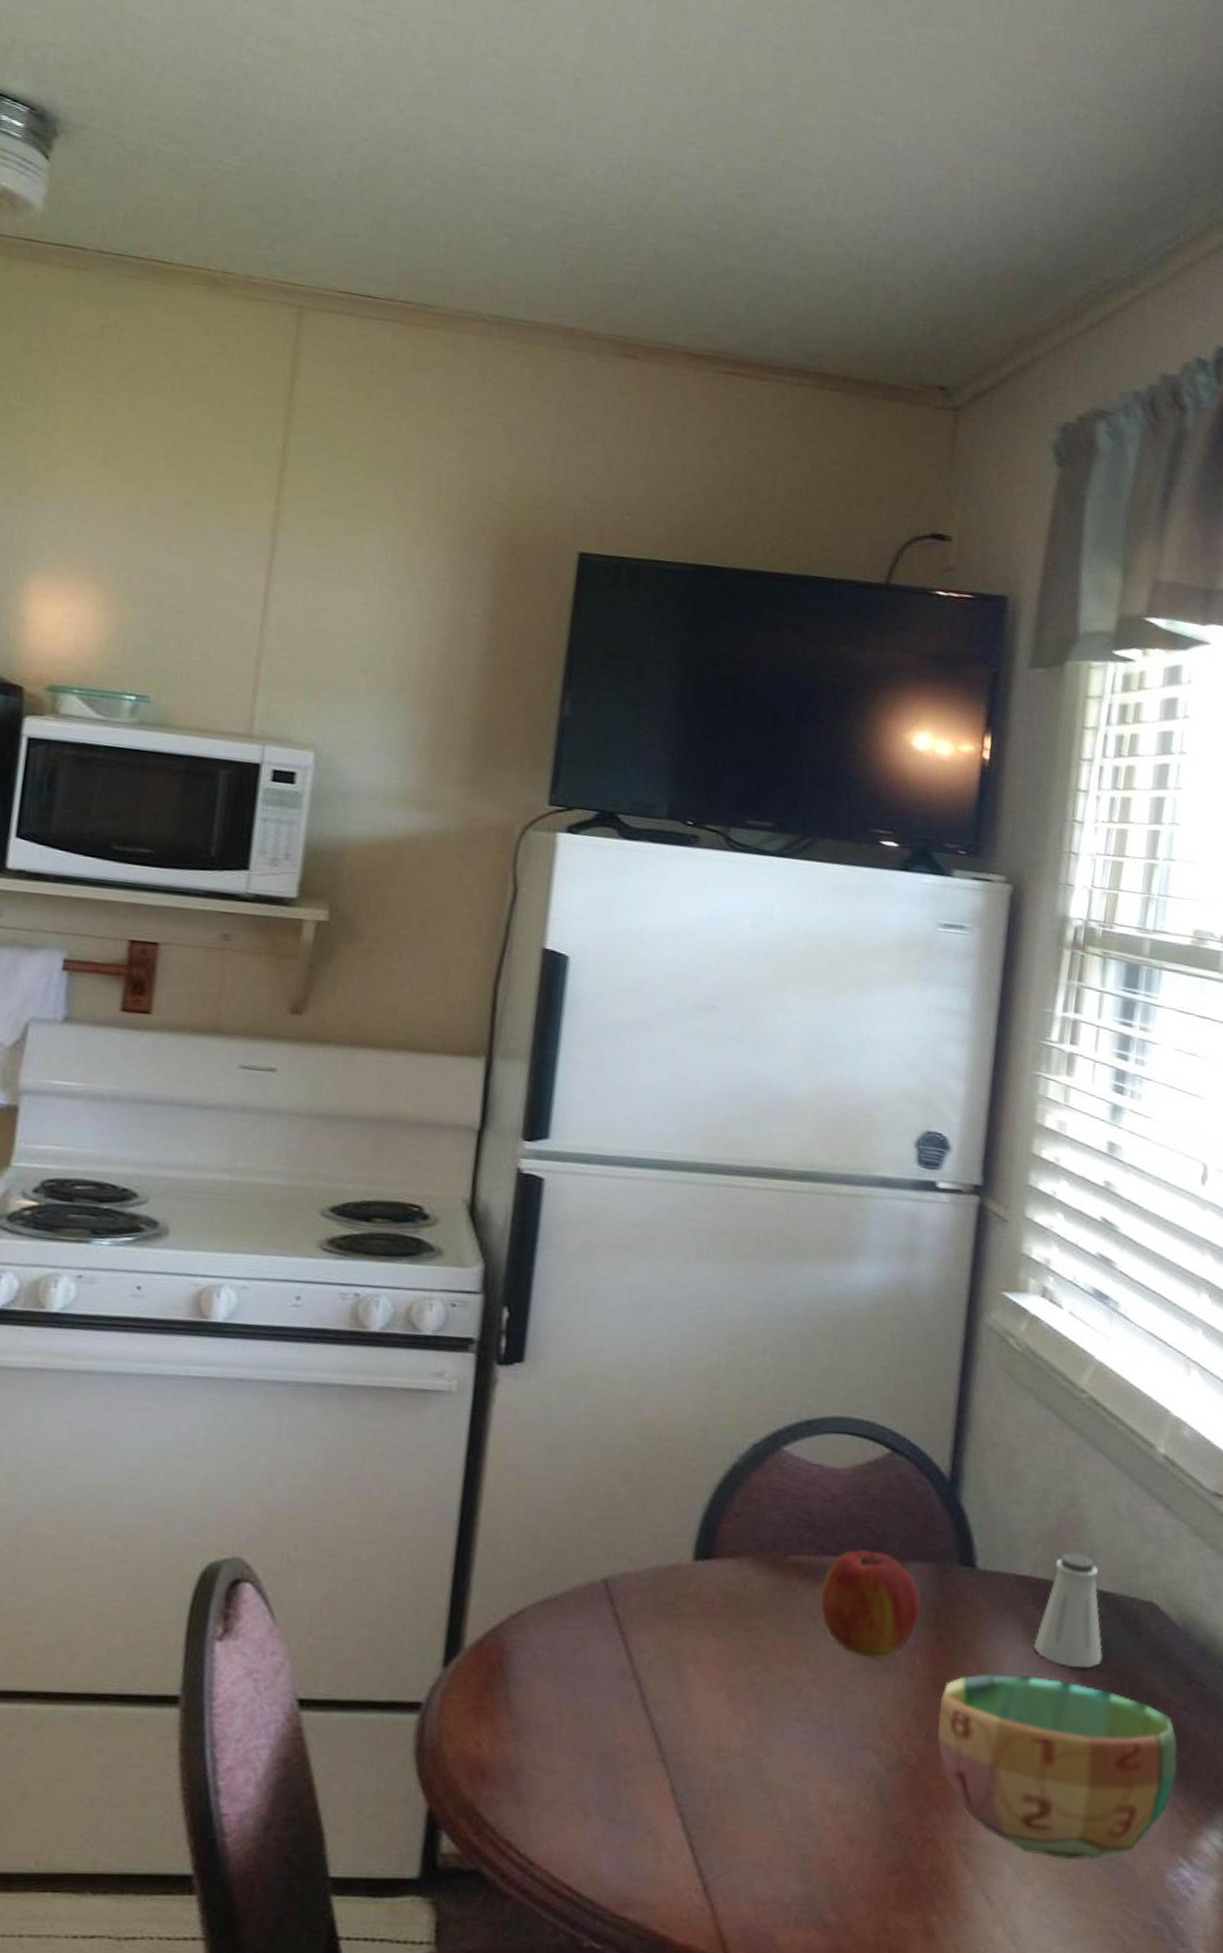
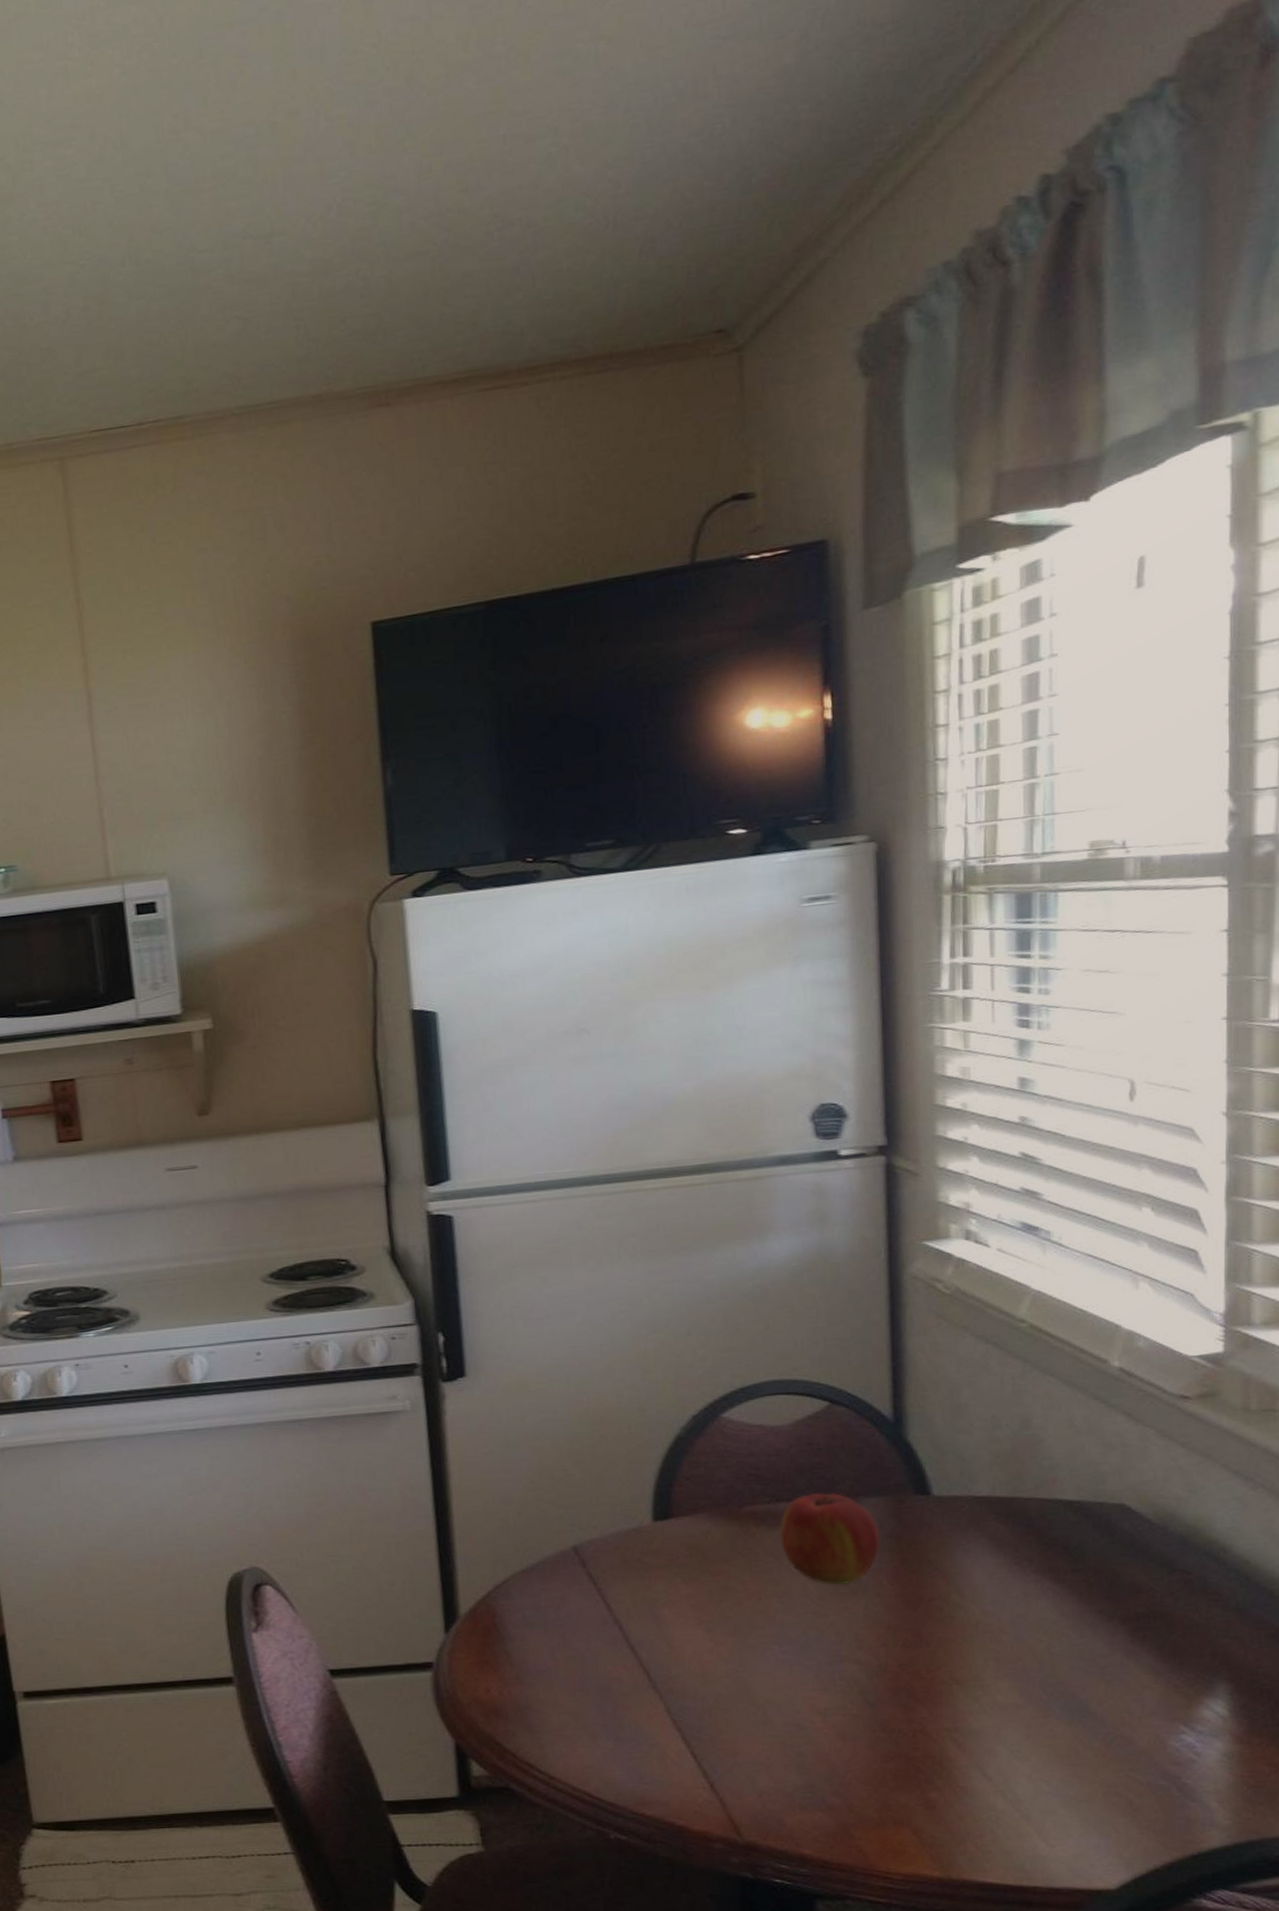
bowl: present [937,1673,1178,1861] -> none [912,1582,1168,1737]
saltshaker: present [1033,1552,1103,1667] -> none [1001,1469,1076,1571]

